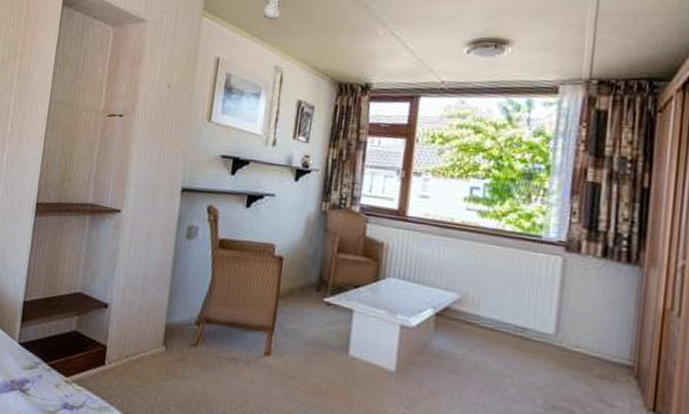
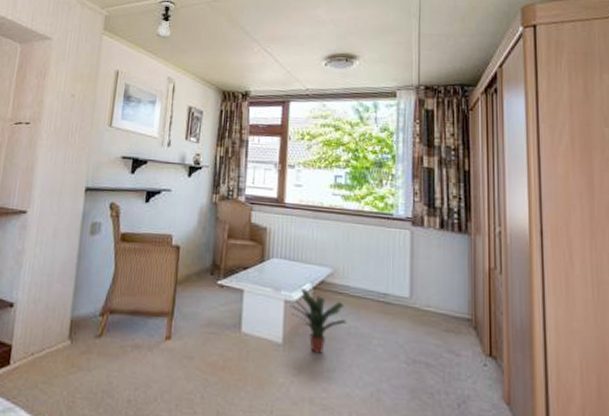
potted plant: none [405,313,473,387] -> present [289,288,346,353]

